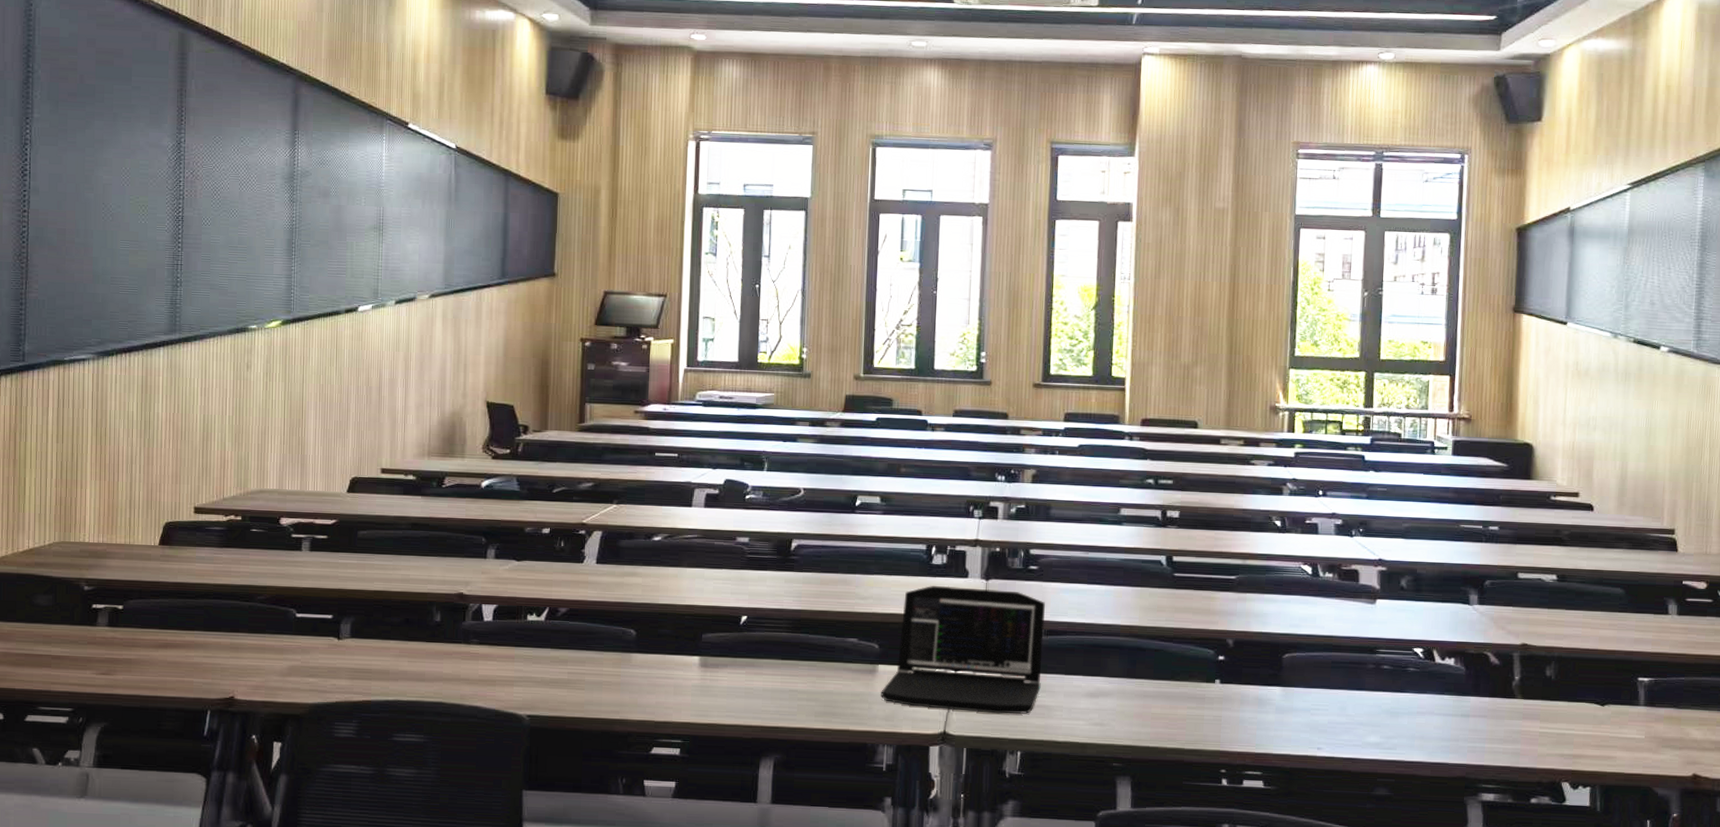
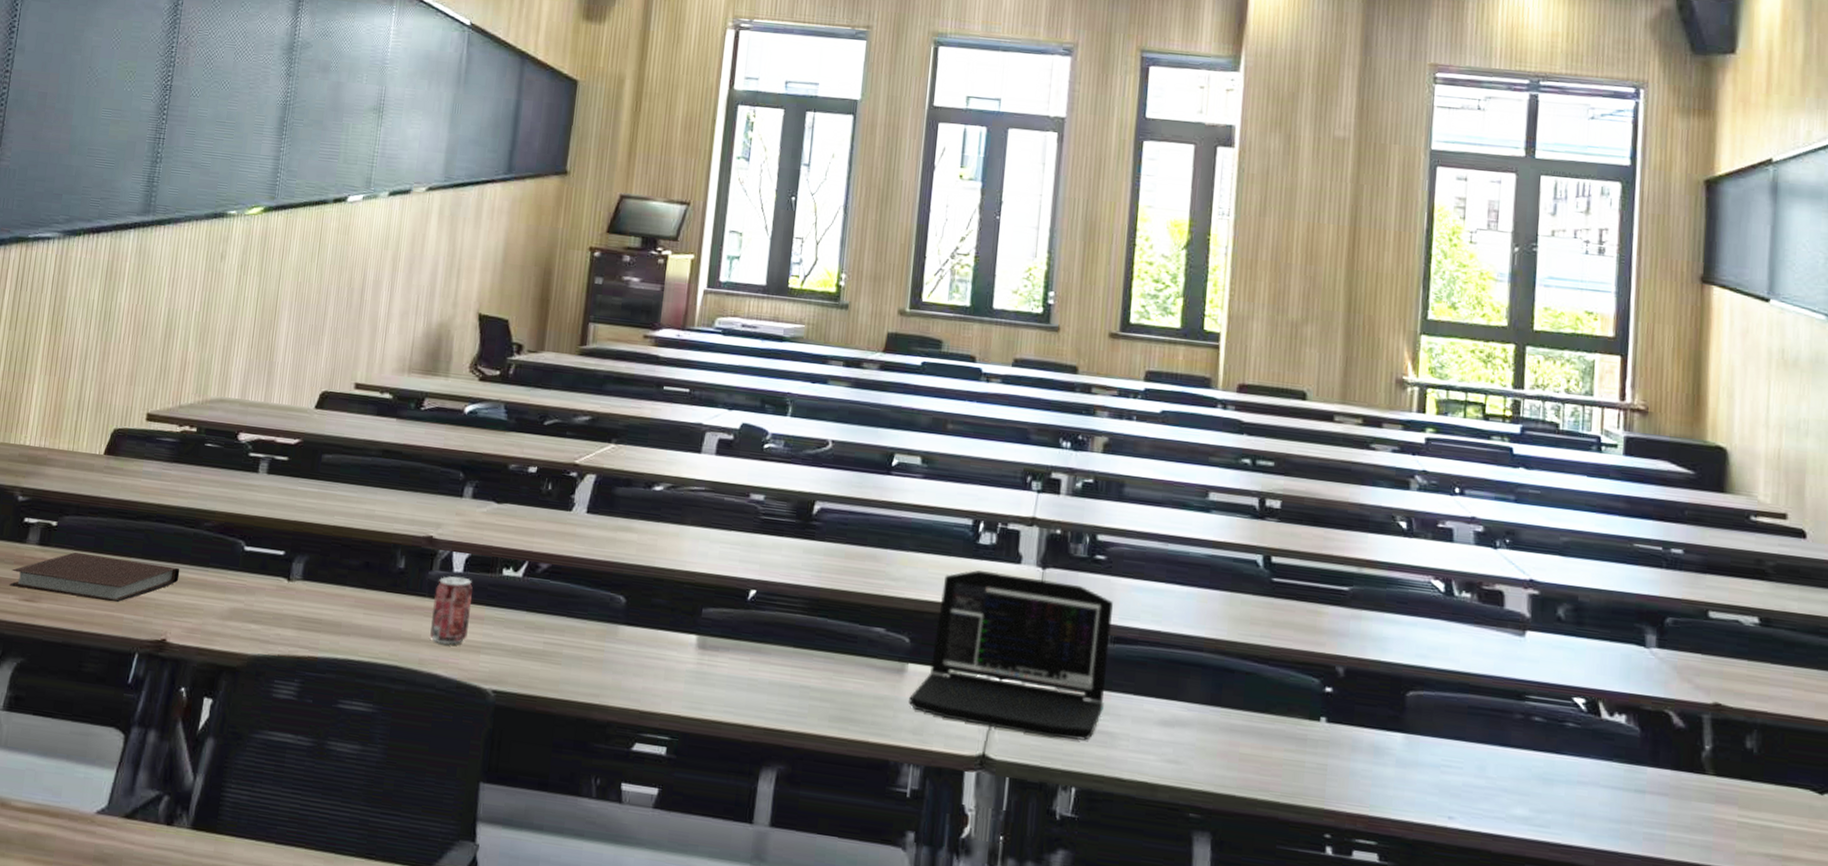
notebook: none [86,630,240,670] -> present [10,552,180,603]
beverage can: none [468,624,502,681] -> present [430,576,473,645]

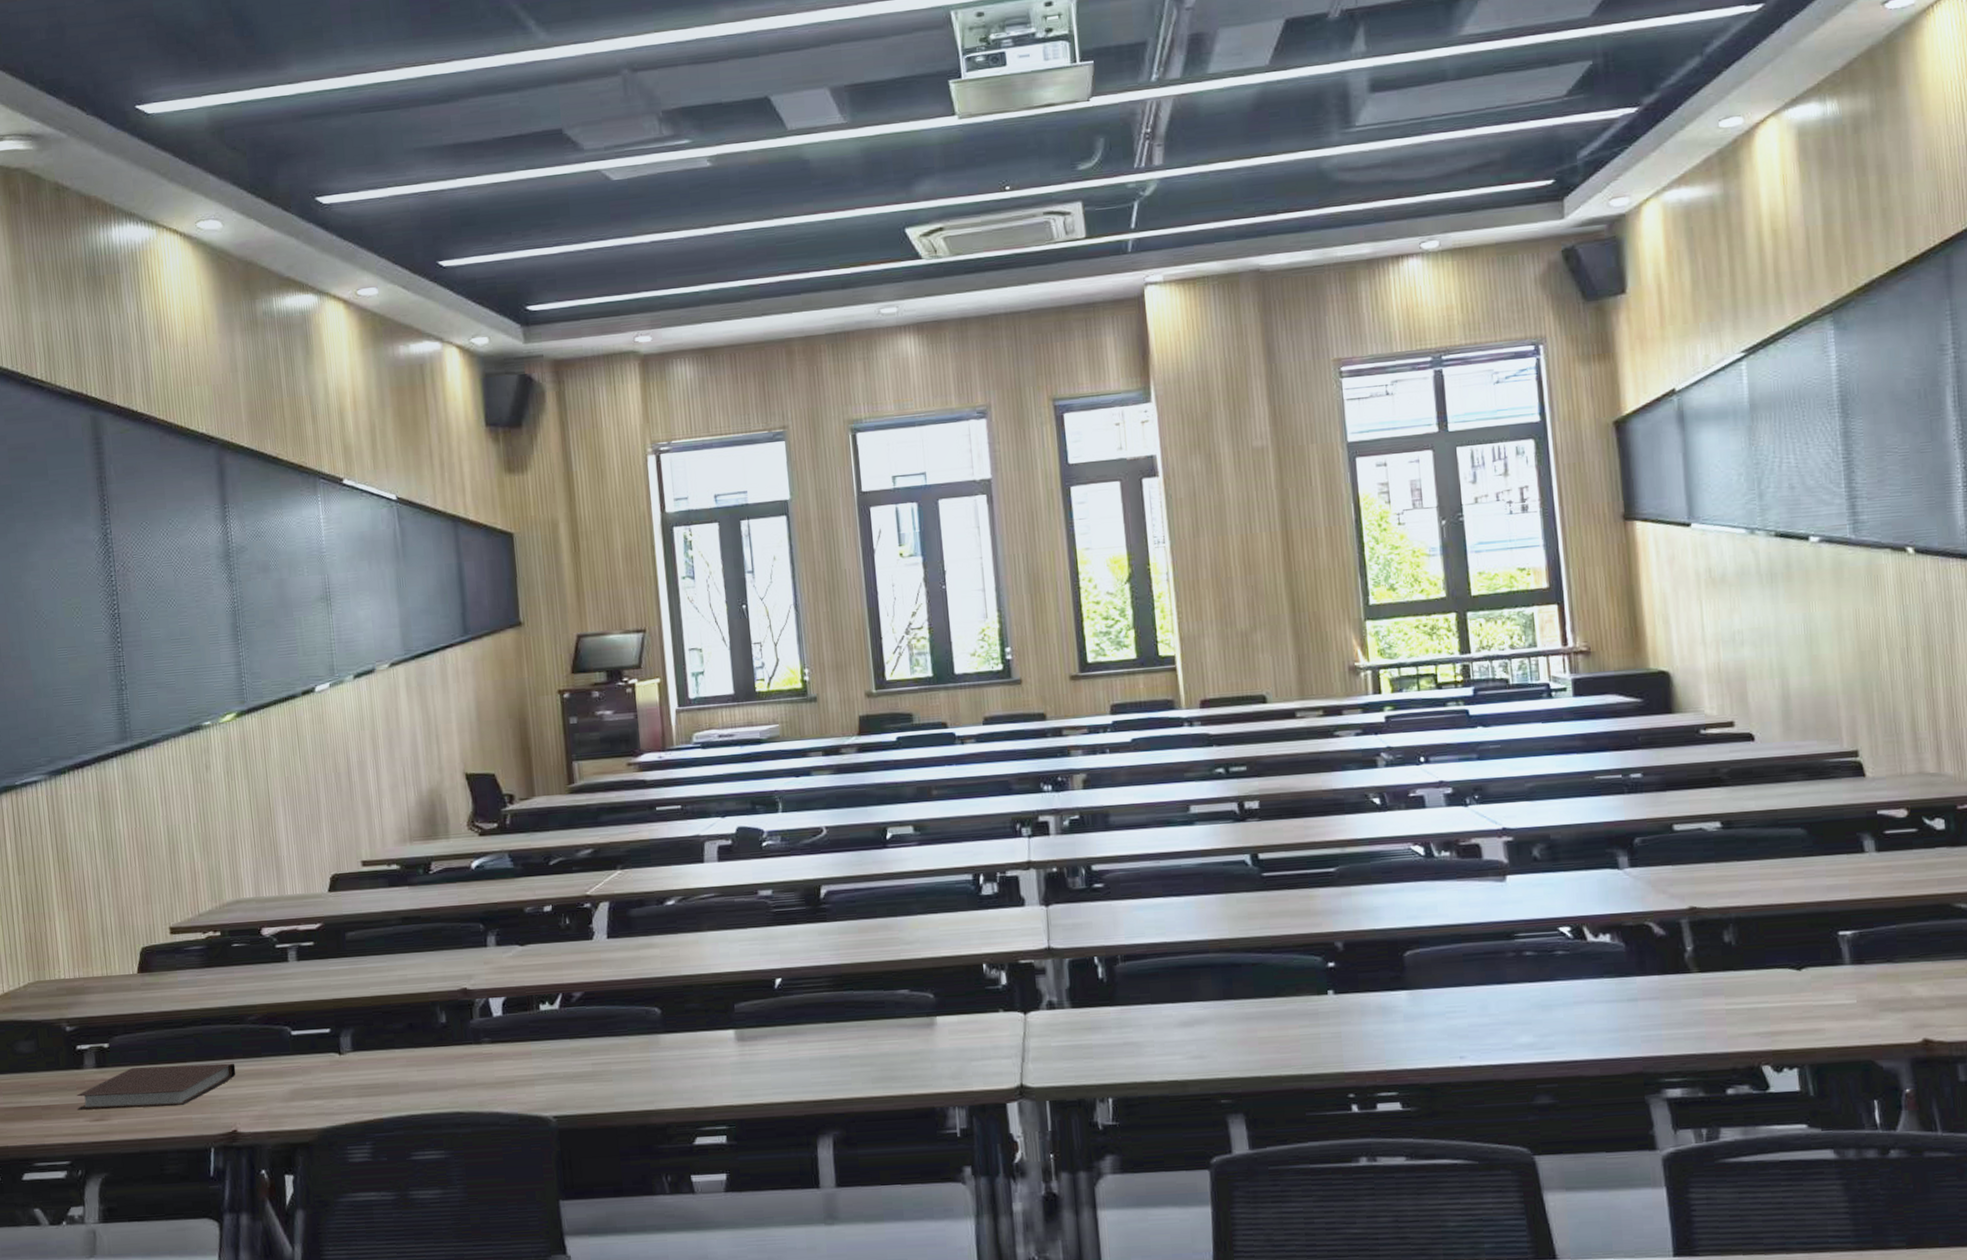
beverage can: present [430,576,473,645] -> none [480,1019,519,1084]
laptop: present [909,570,1113,740] -> none [943,915,1125,1060]

